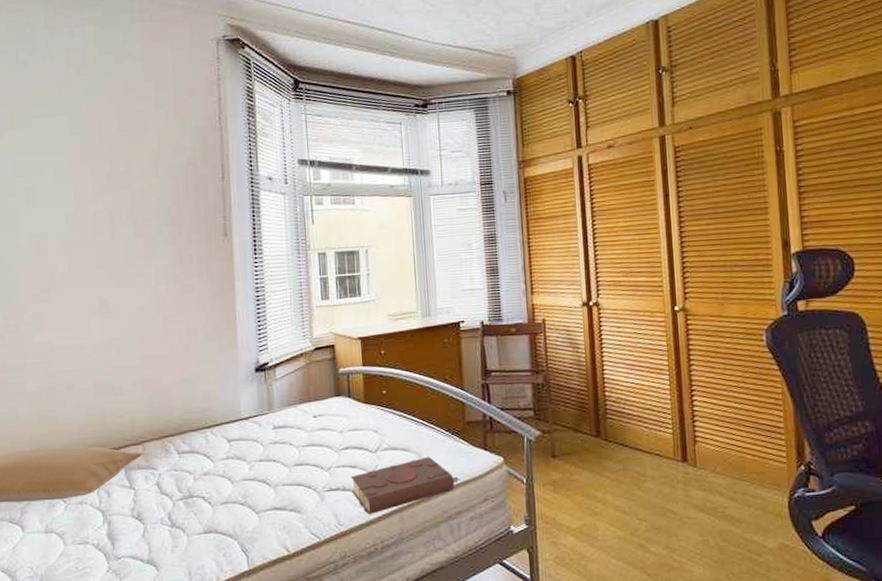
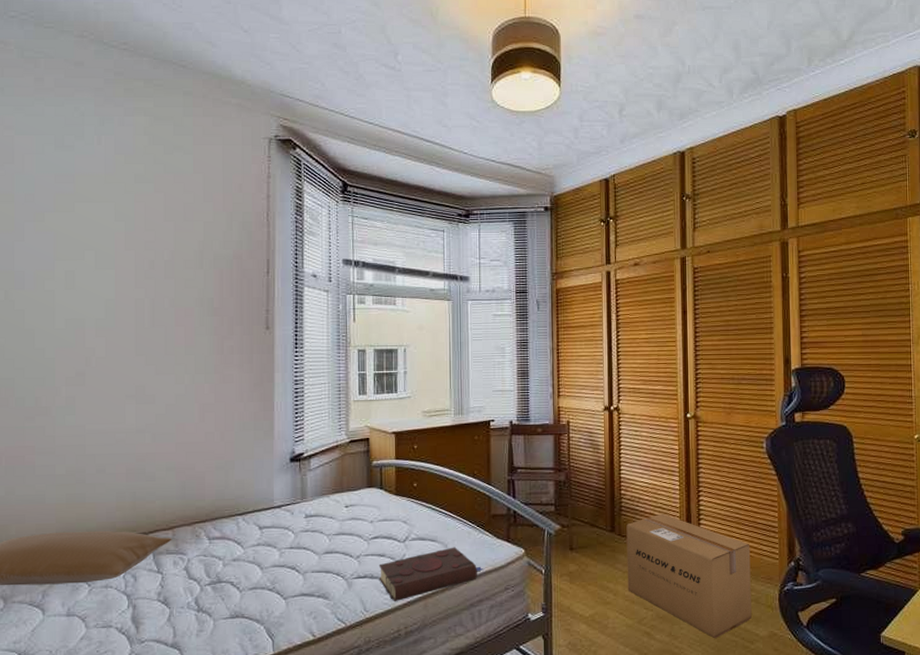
box: none [613,415,758,550] -> present [626,513,752,638]

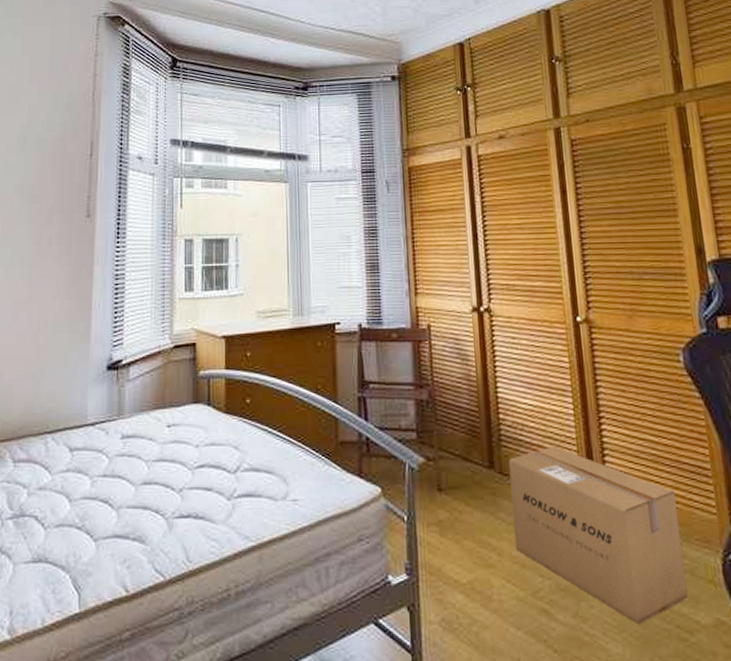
book: present [378,547,483,601] -> none [204,481,330,550]

